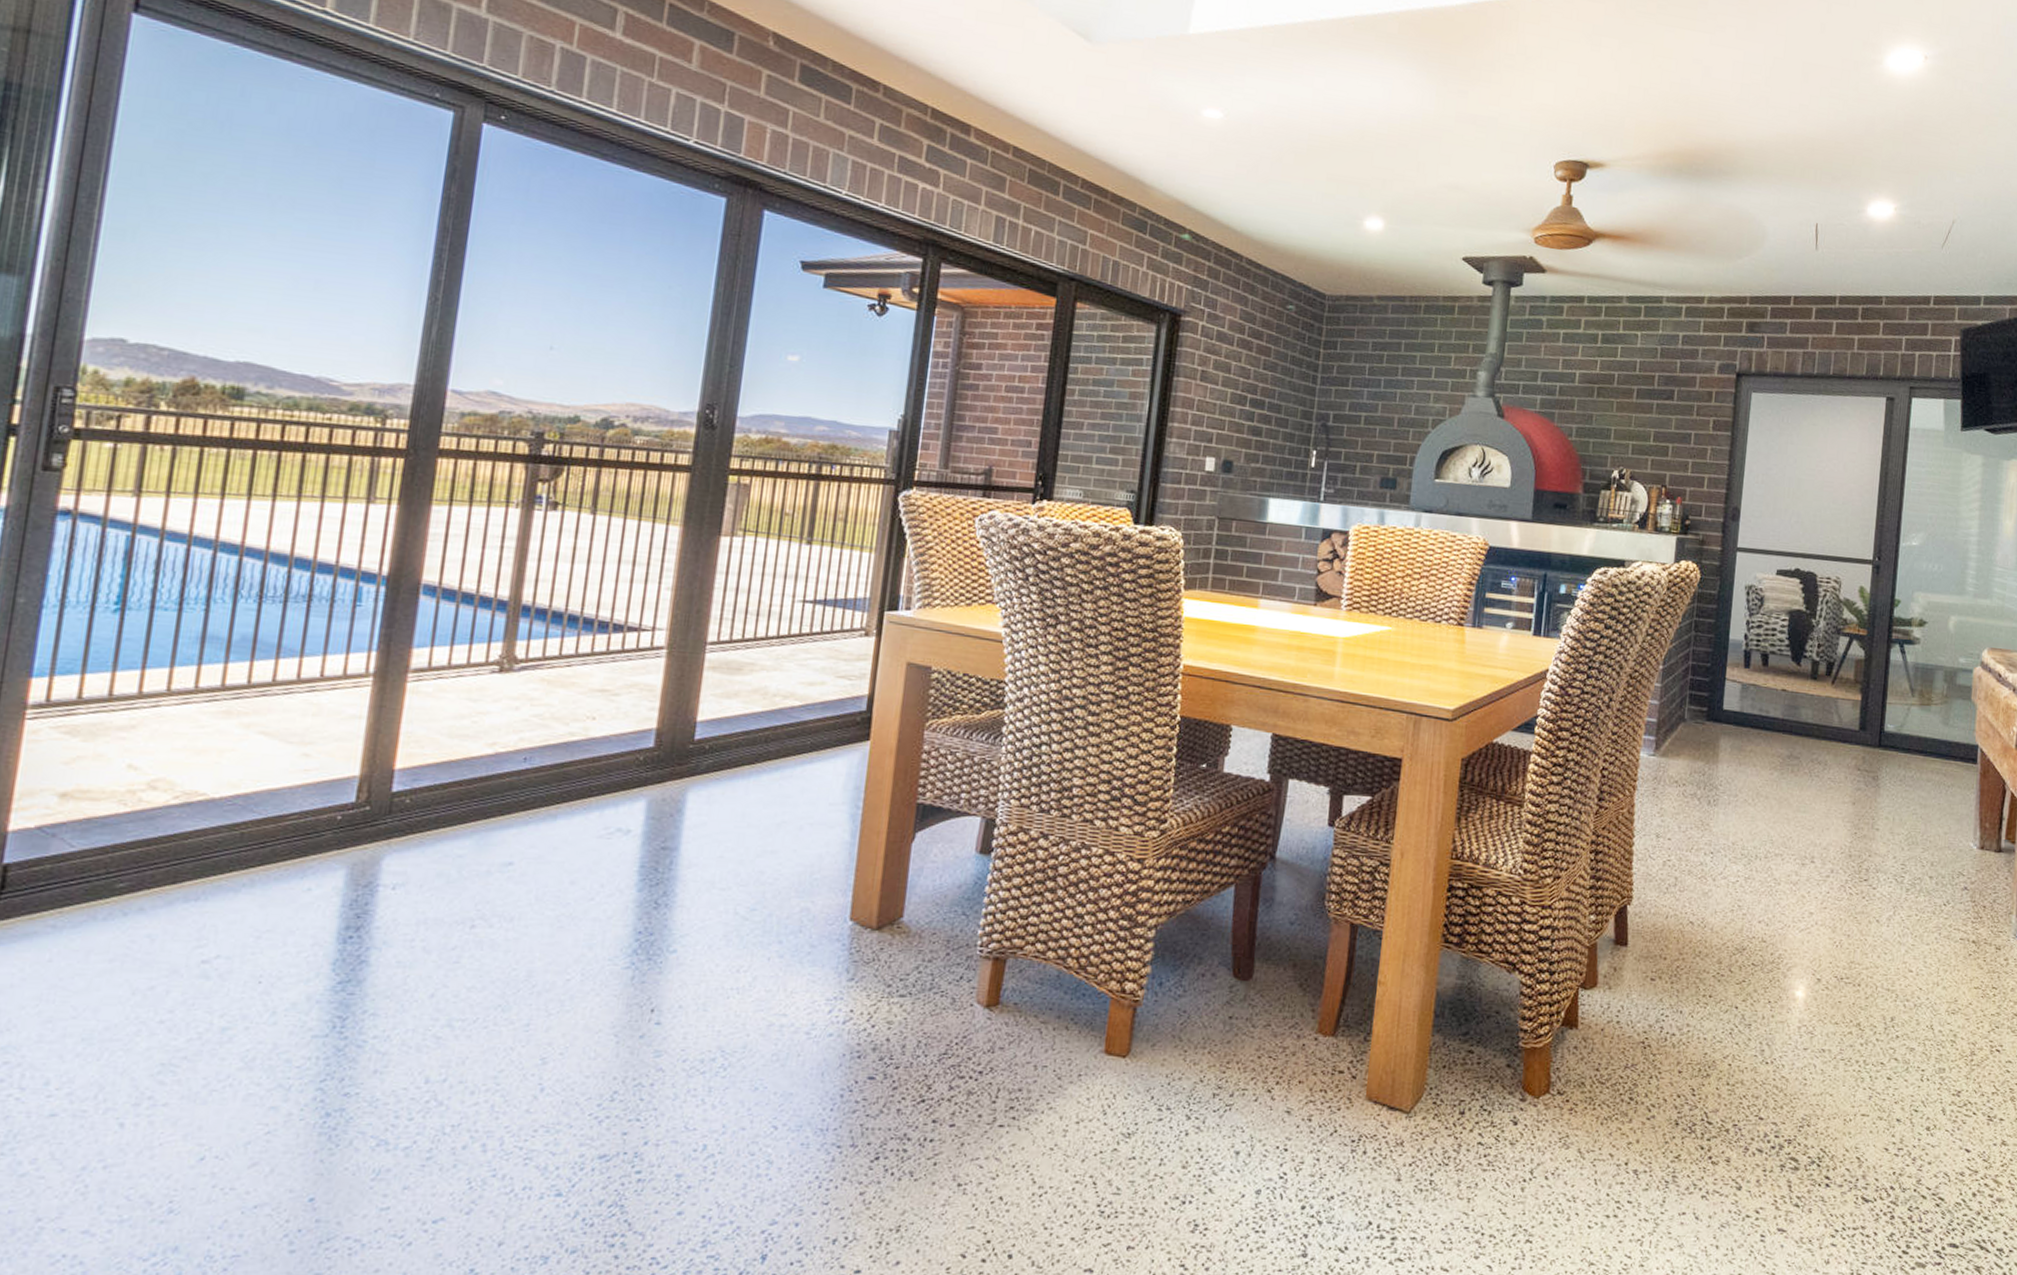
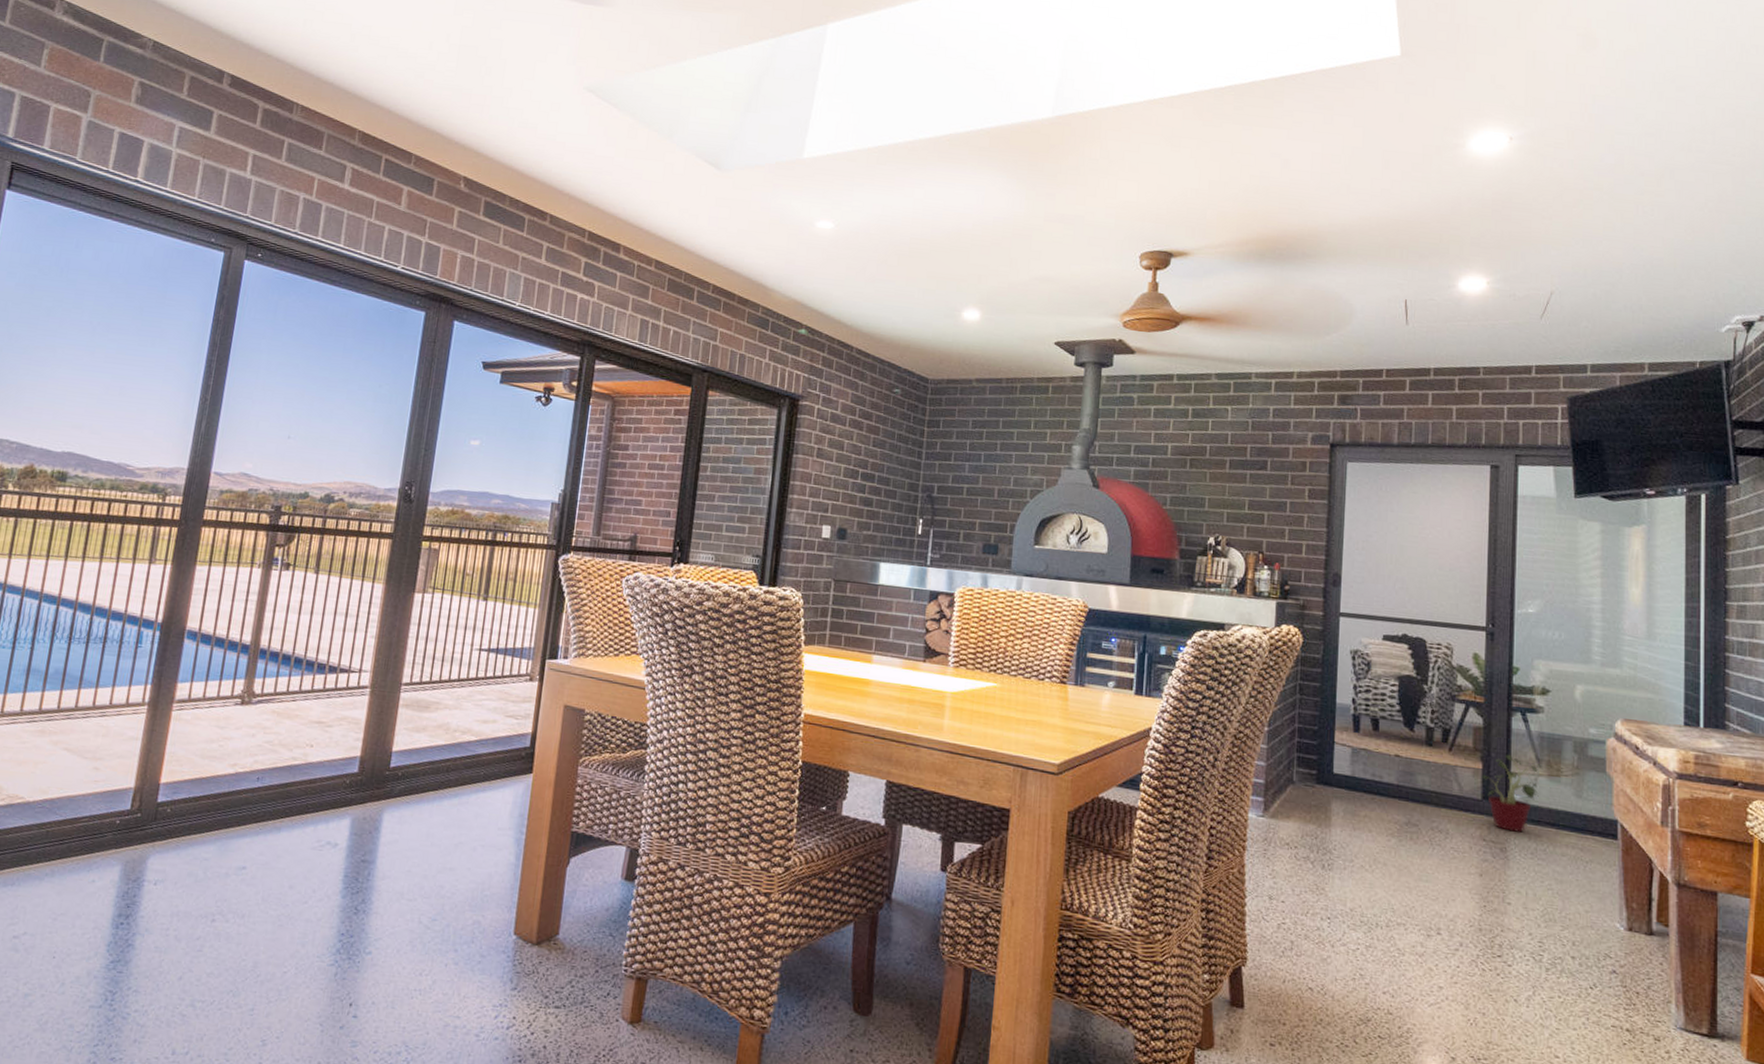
potted plant: none [1860,686,1916,761] -> present [1481,755,1543,832]

